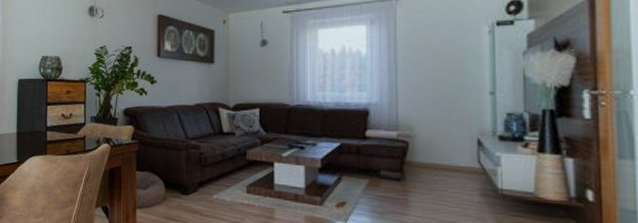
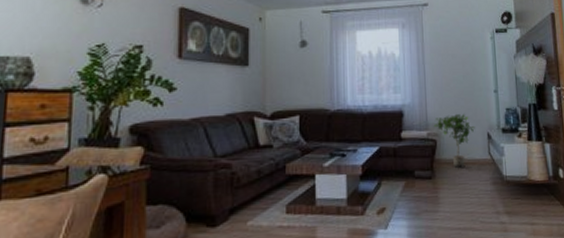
potted plant: none [405,116,462,175] -> present [433,114,476,169]

